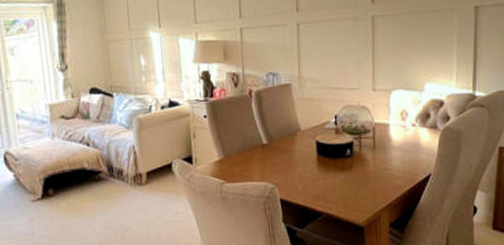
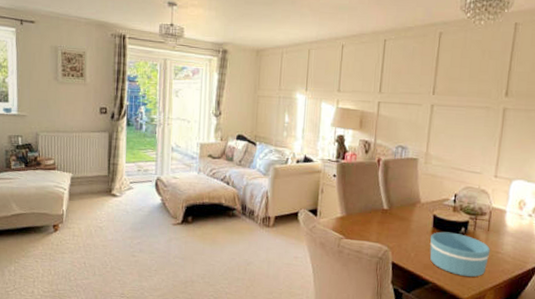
bowl: none [317,156,380,201] -> present [430,231,491,277]

